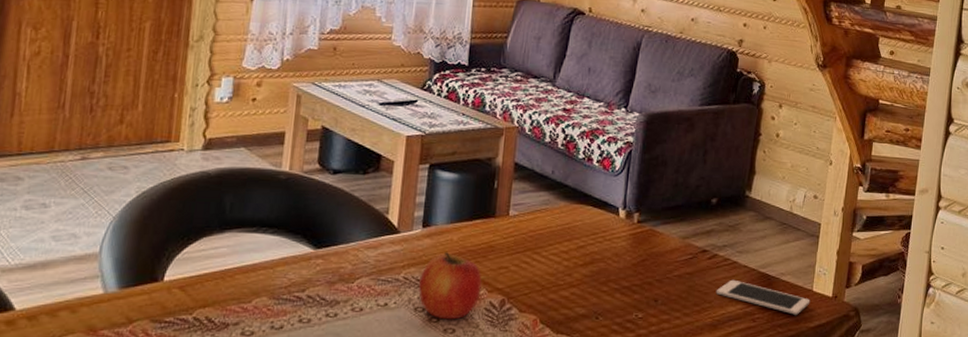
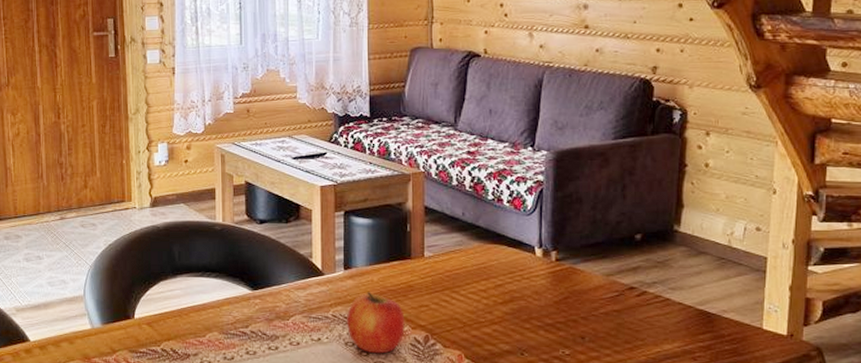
cell phone: present [716,279,810,315] -> none [648,317,761,354]

